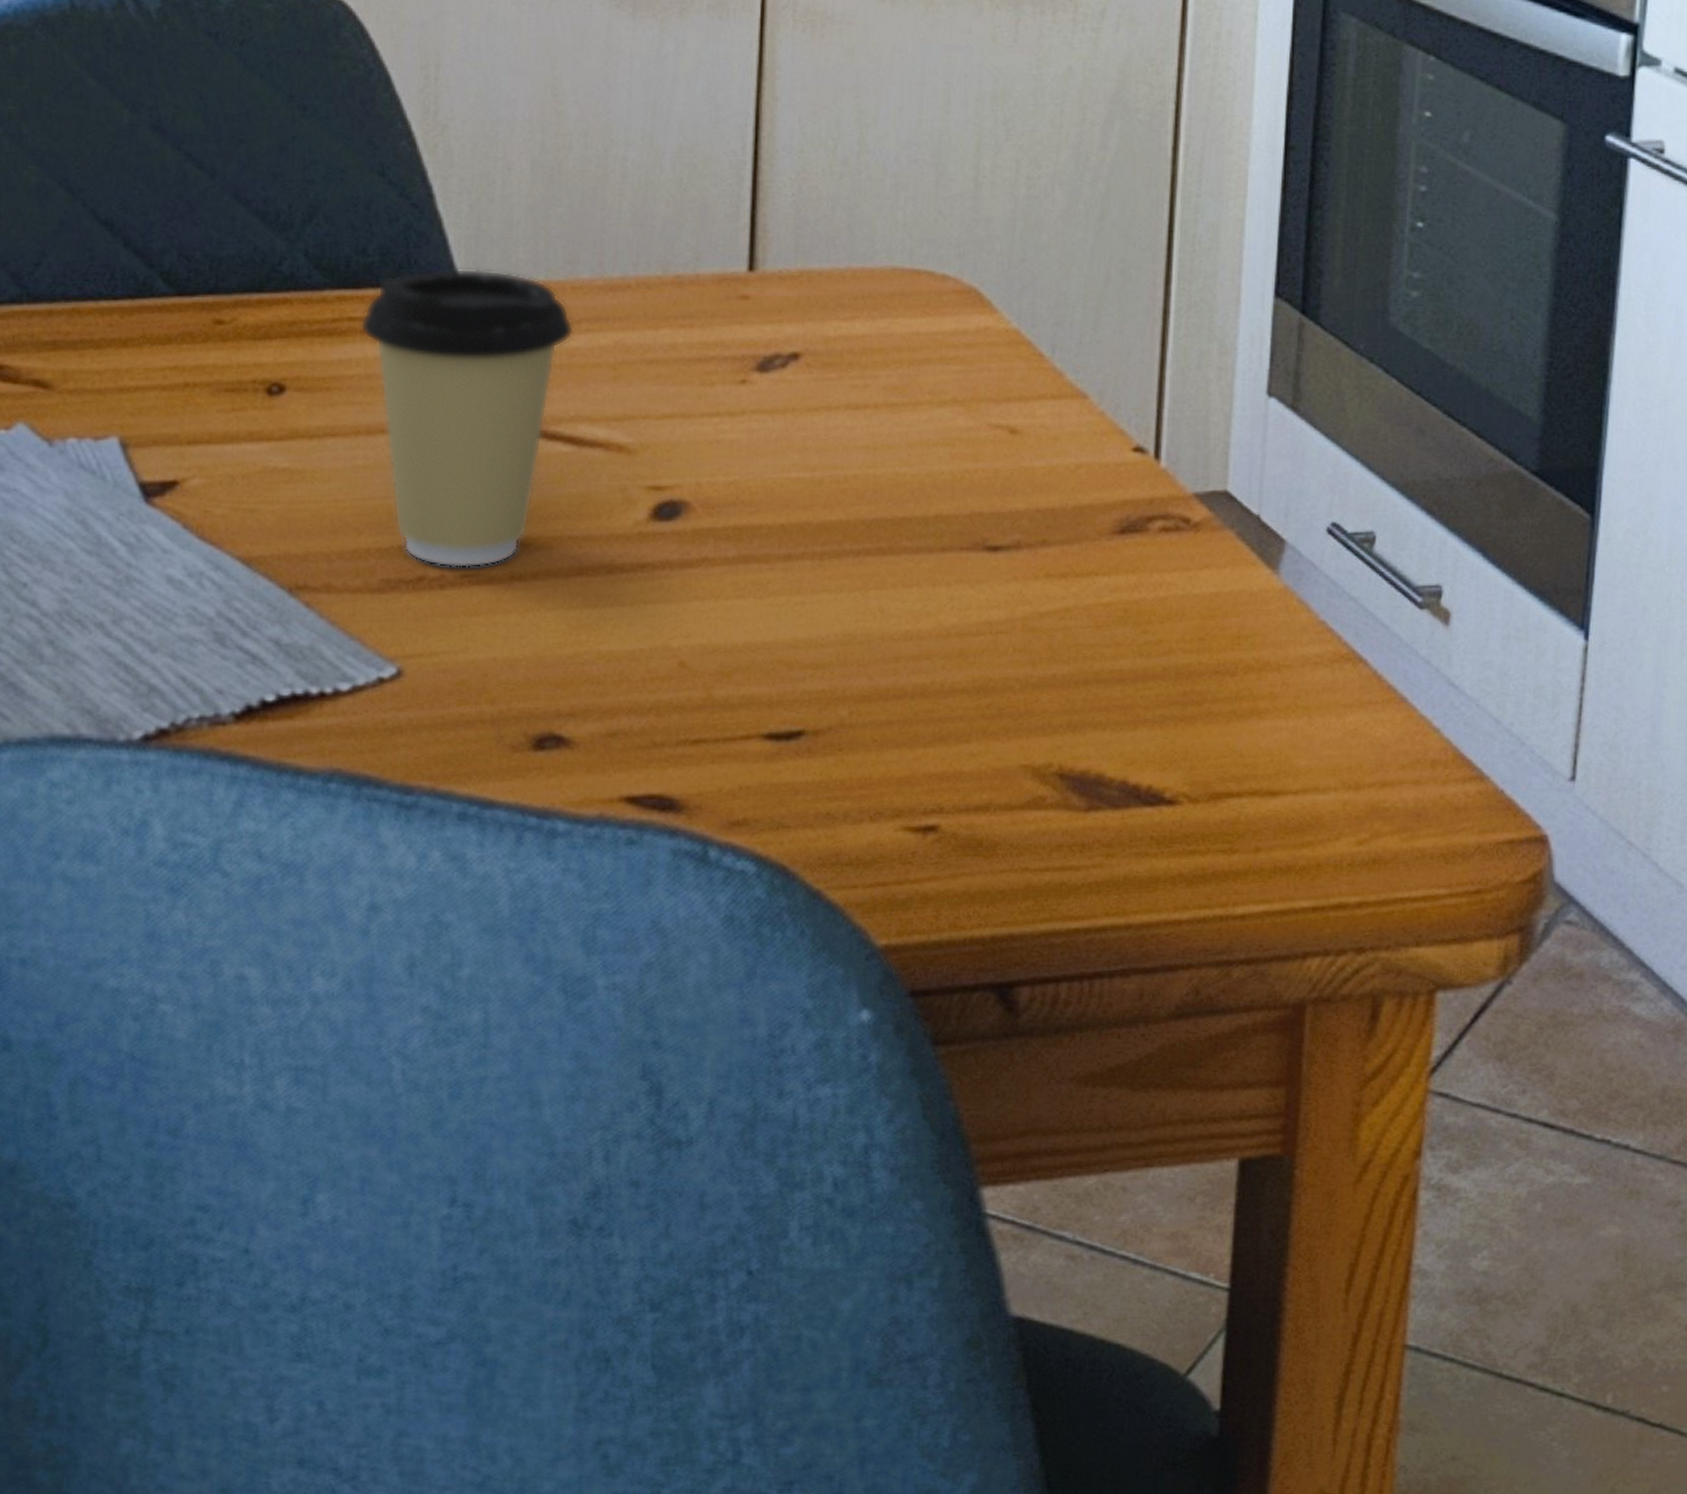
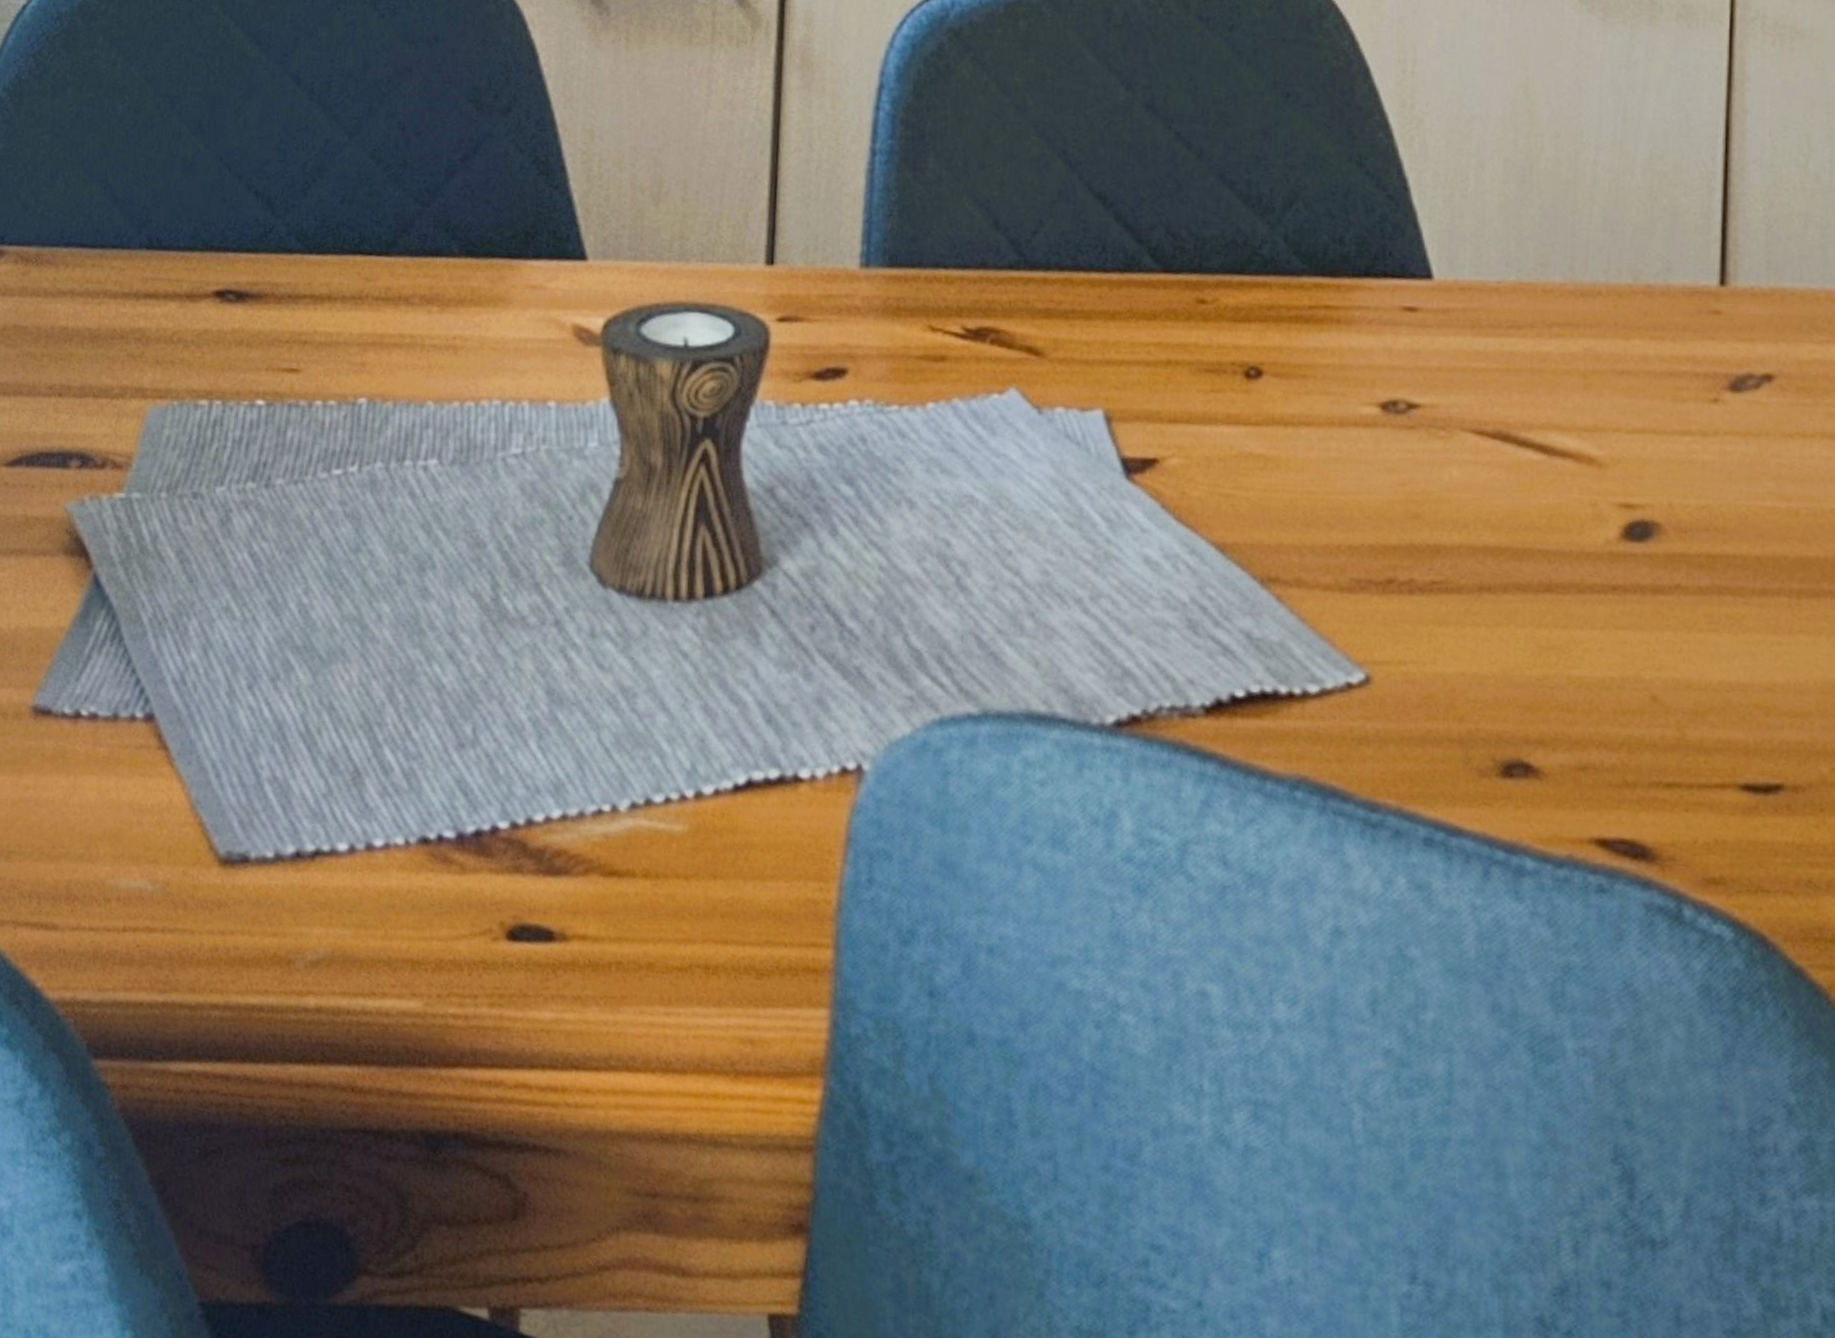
coffee cup: present [360,268,575,568] -> none [1335,262,1546,575]

